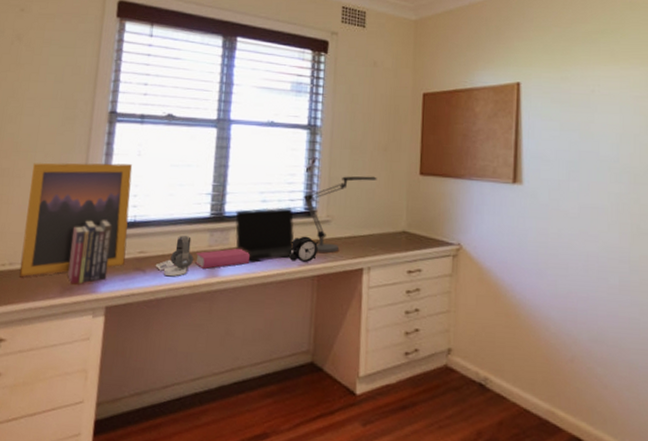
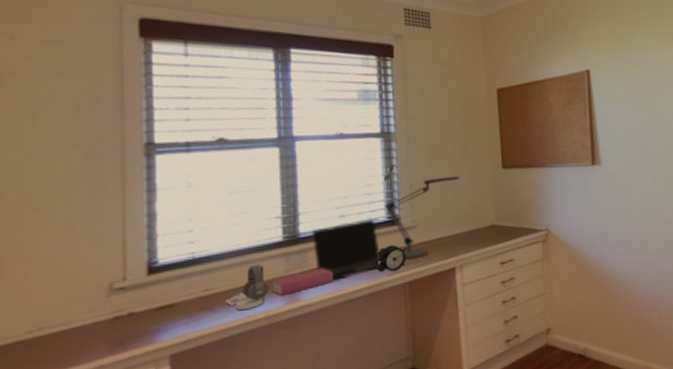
picture frame: present [19,162,133,278] -> none [52,198,187,342]
books: present [68,220,113,284] -> none [117,262,167,339]

